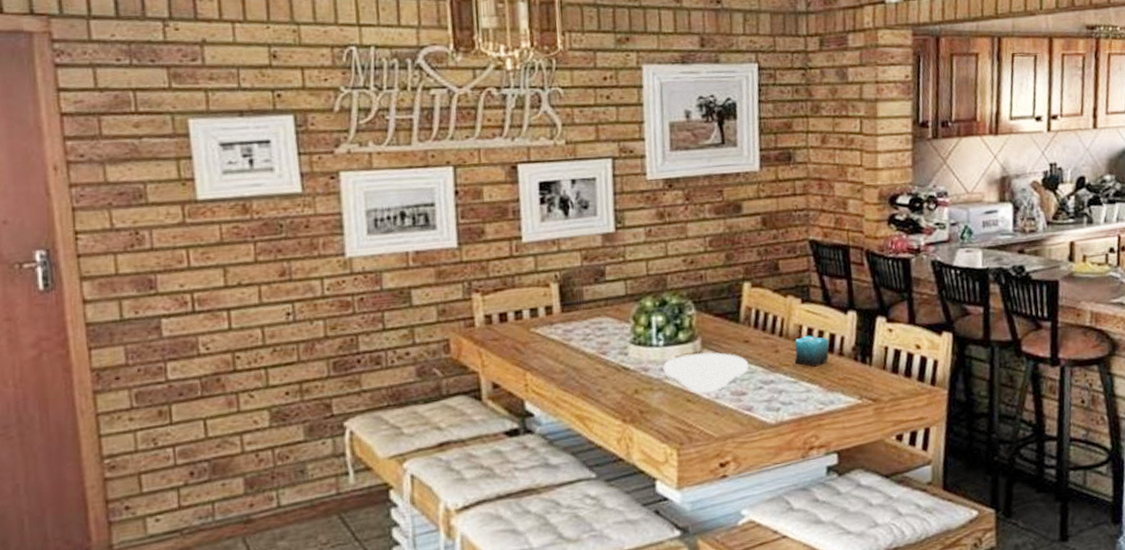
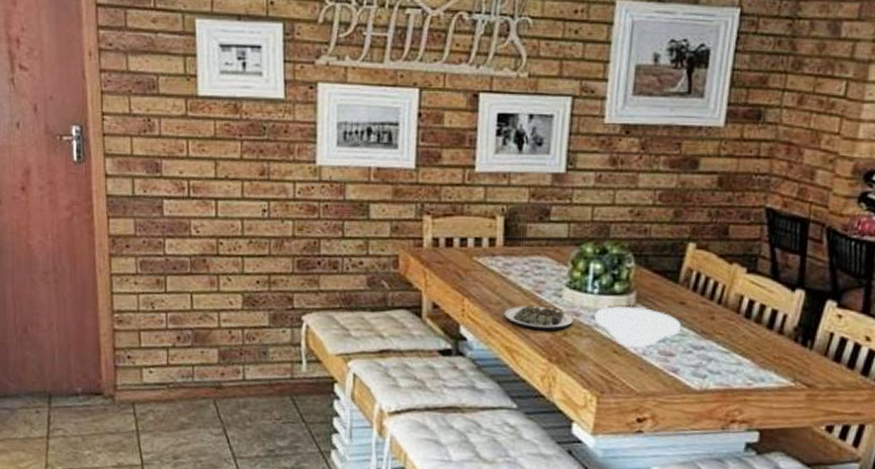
plate: none [570,367,644,393] -> present [504,305,574,331]
candle: present [794,335,829,367] -> none [729,307,770,341]

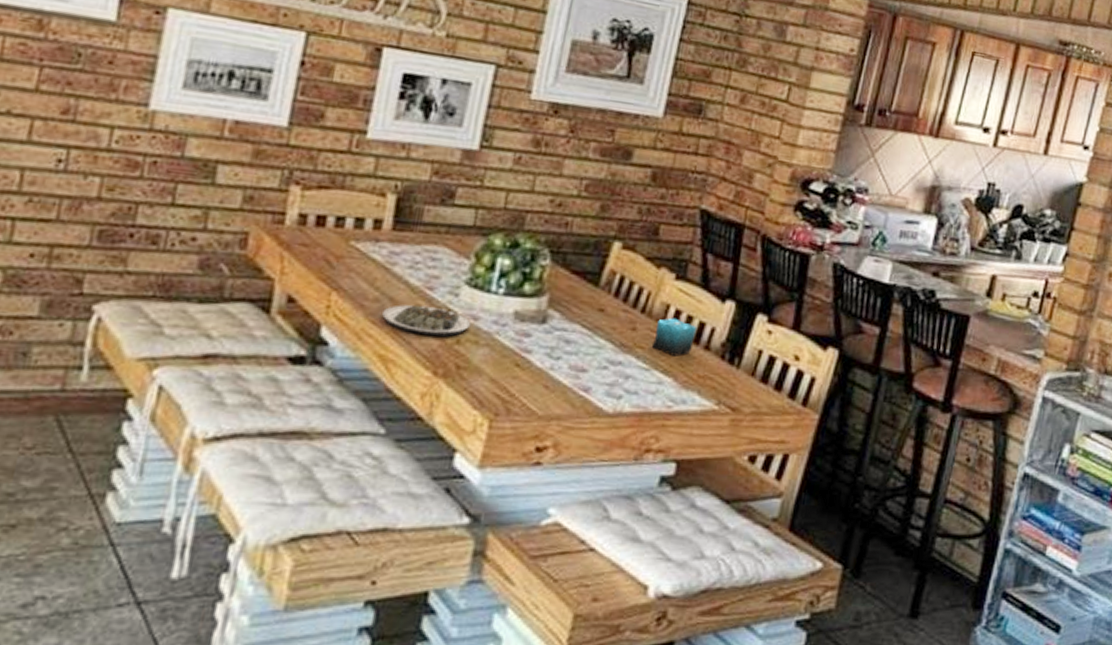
plate: present [594,306,681,348] -> none [496,310,598,362]
candle: none [729,307,770,341] -> present [651,317,697,357]

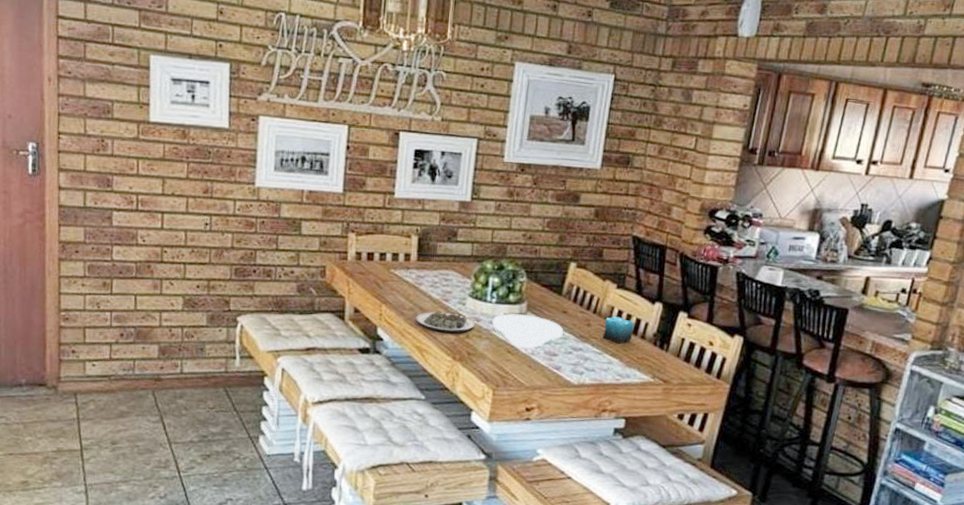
plate: none [496,310,598,362] -> present [492,314,563,349]

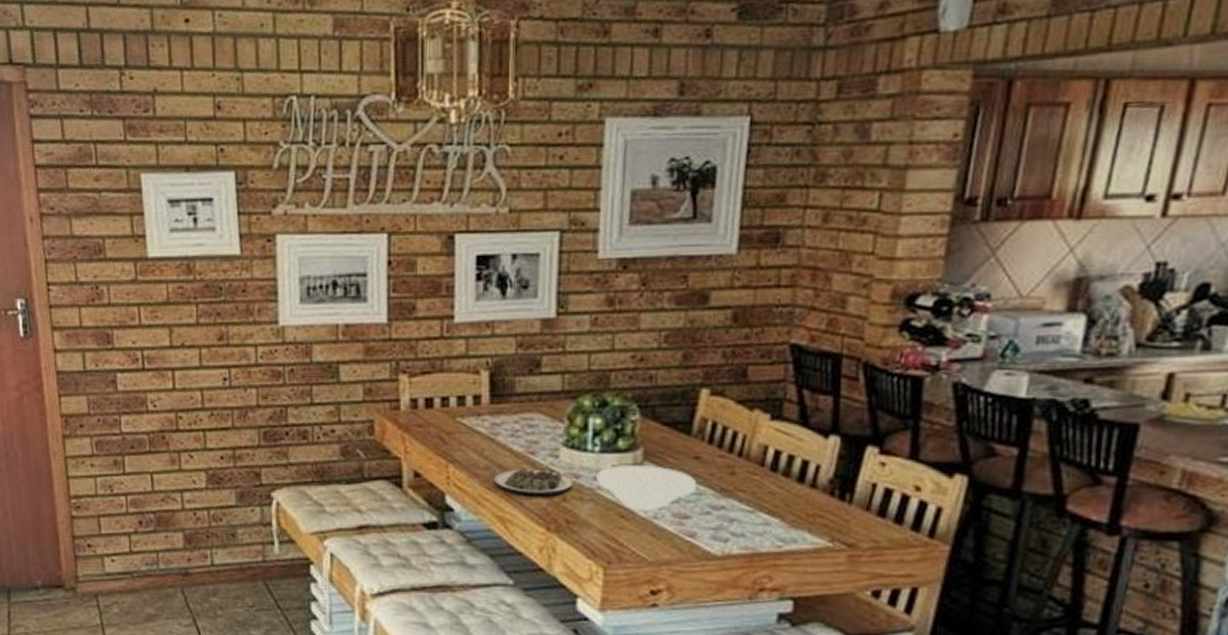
candle: present [602,316,635,344] -> none [753,458,800,497]

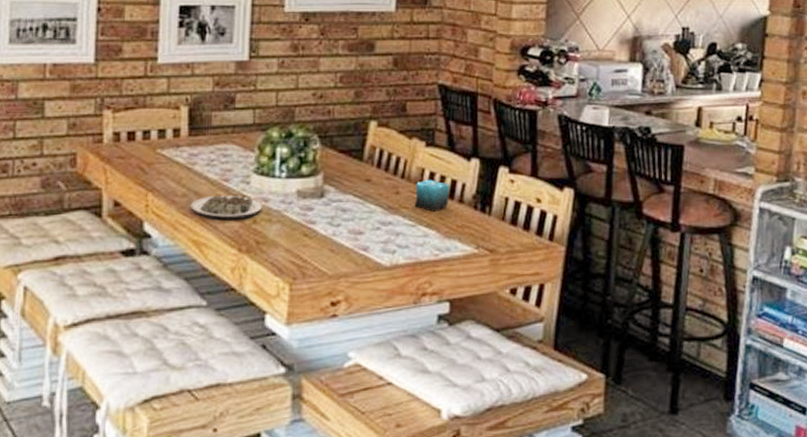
plate: present [596,465,696,511] -> none [283,188,368,230]
candle: none [753,458,800,497] -> present [414,179,450,212]

